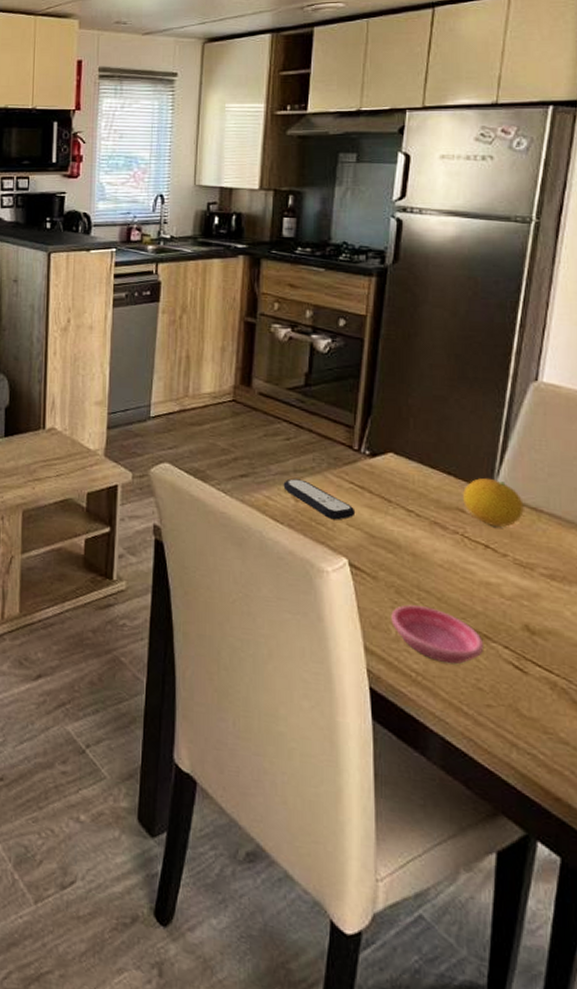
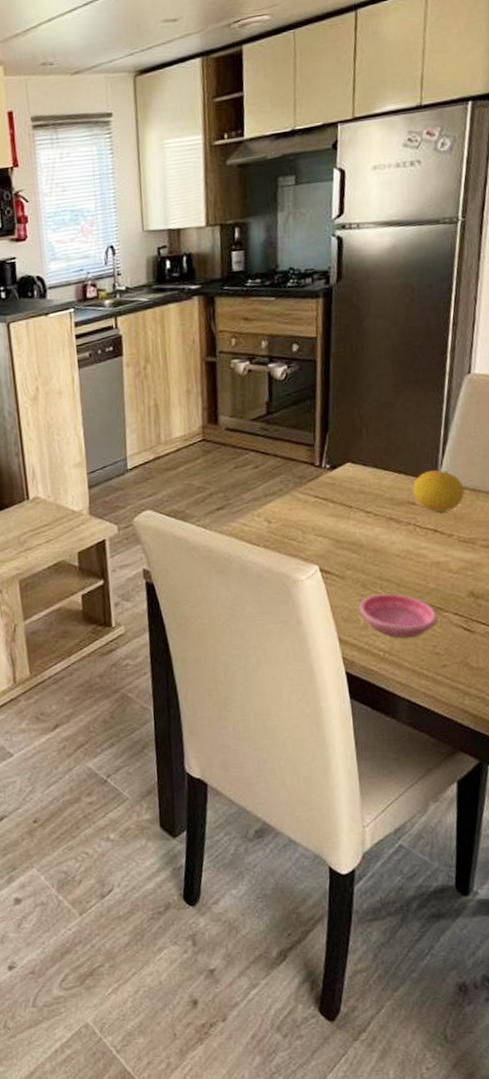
remote control: present [283,478,356,520] -> none [256,502,322,533]

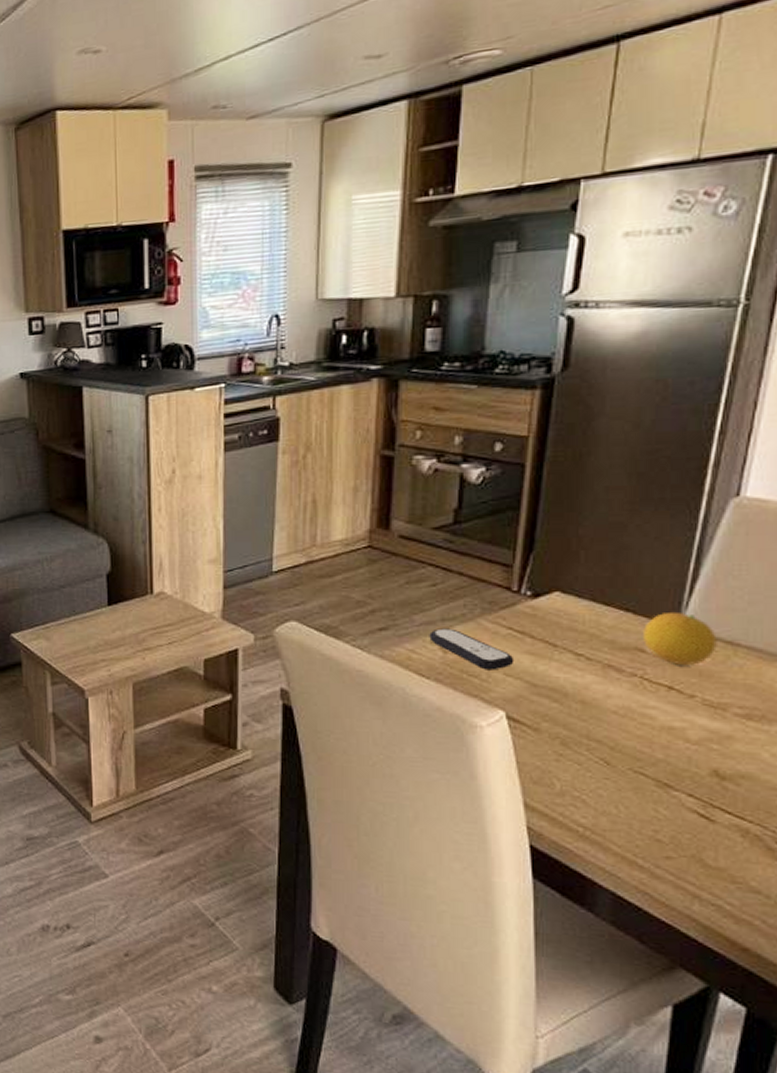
remote control: none [256,502,322,533] -> present [429,628,515,670]
saucer: present [359,593,438,638] -> none [555,756,665,816]

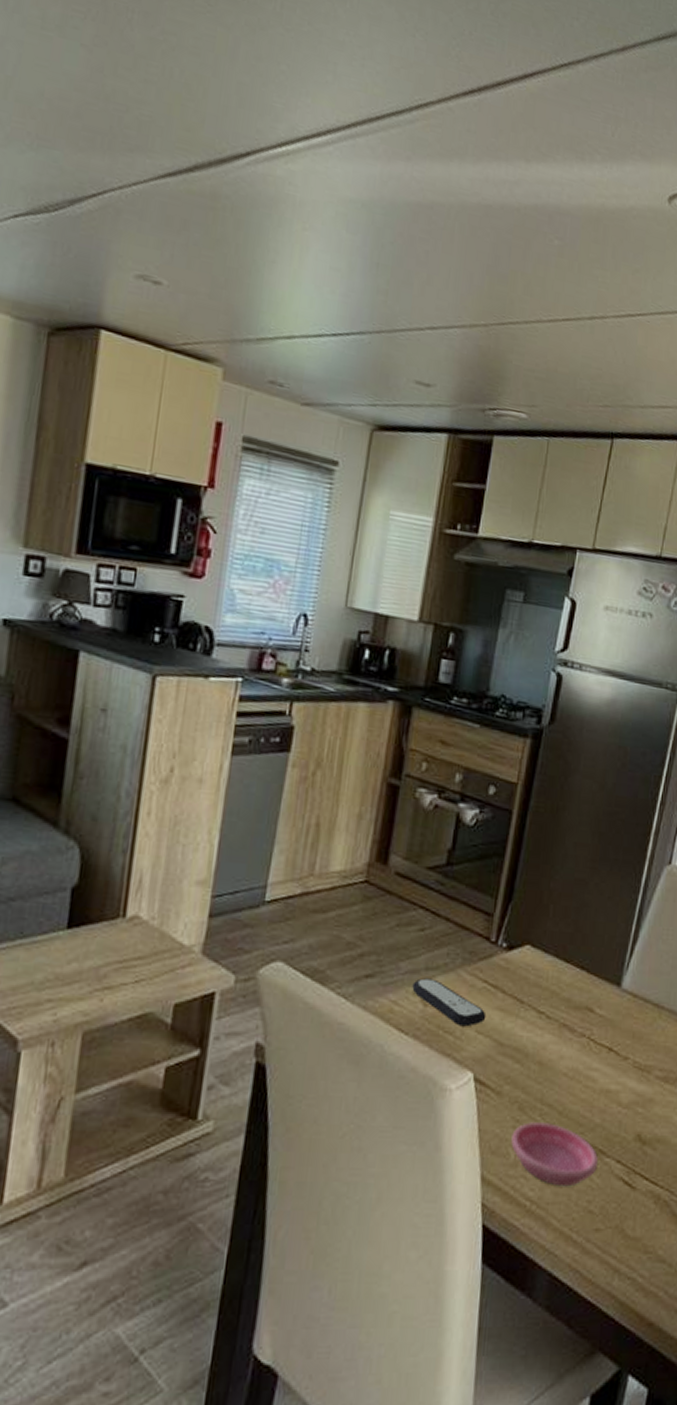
saucer: none [555,756,665,816] -> present [511,1122,599,1187]
fruit: present [643,613,717,665] -> none [593,973,648,1026]

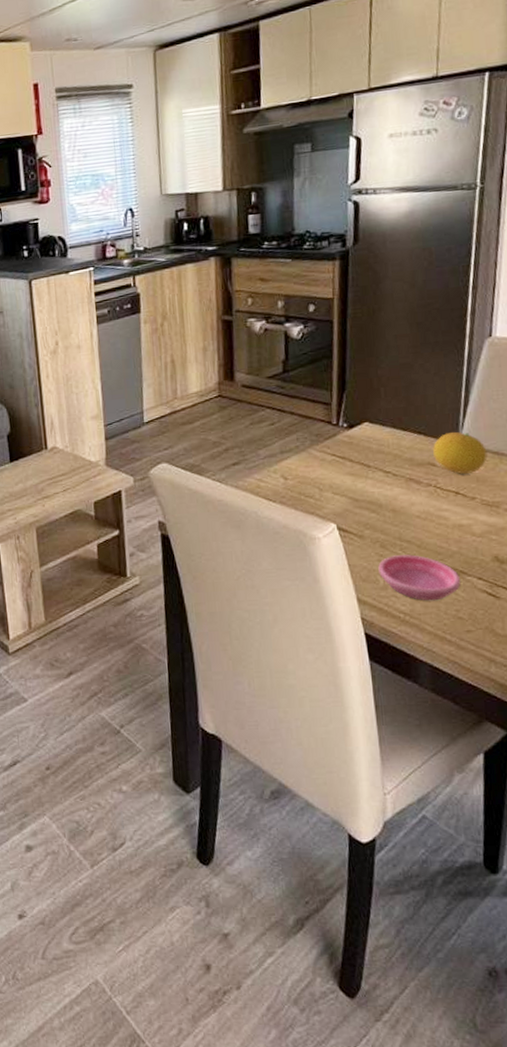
remote control: present [412,978,487,1027] -> none [272,459,340,491]
fruit: none [593,973,648,1026] -> present [433,432,487,474]

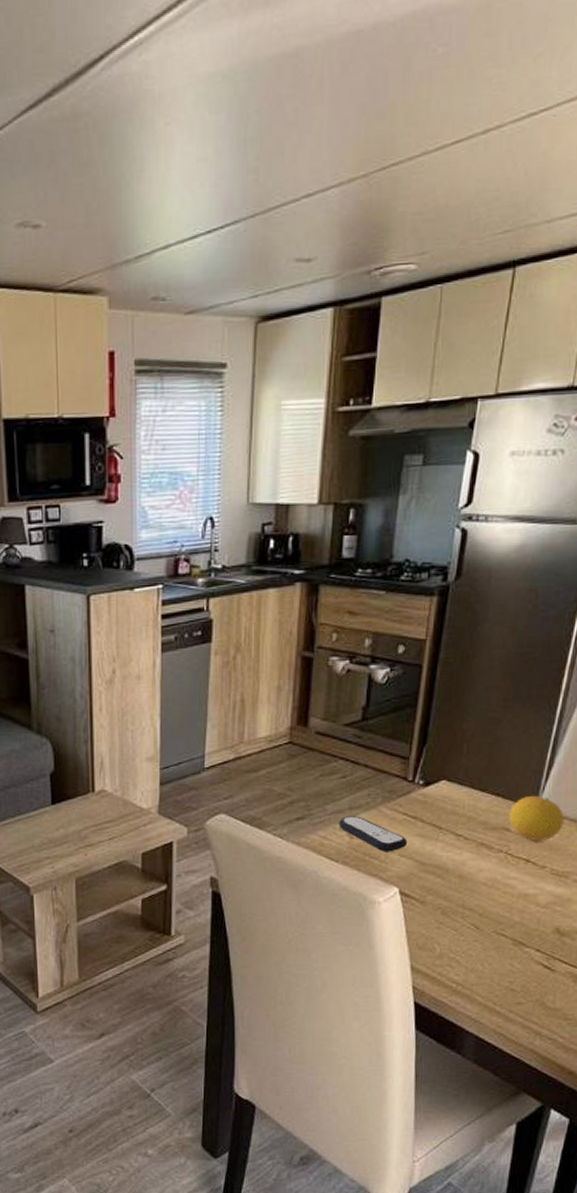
remote control: none [272,459,340,491] -> present [338,816,408,852]
saucer: present [378,554,461,601] -> none [436,923,519,972]

